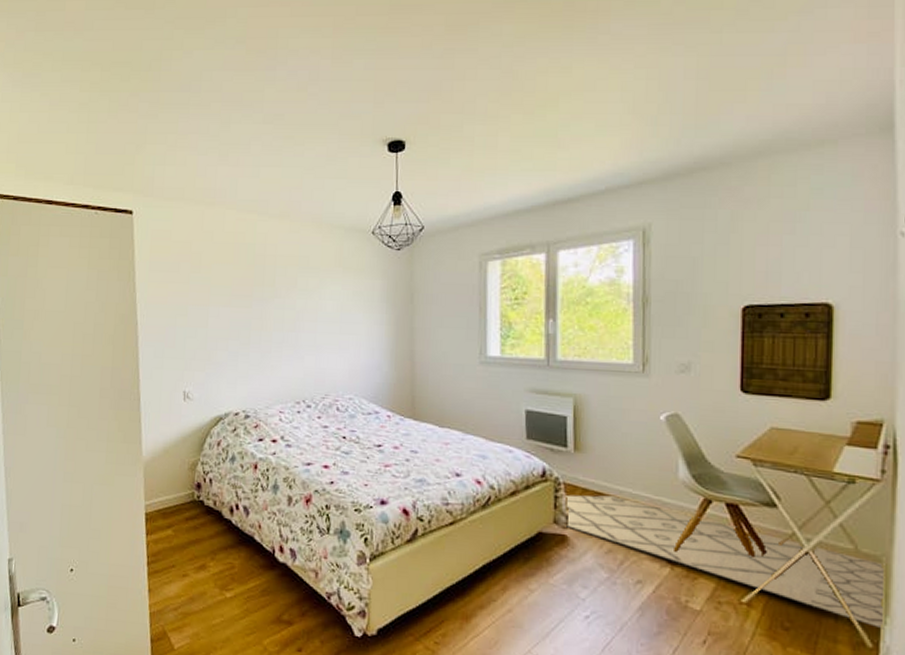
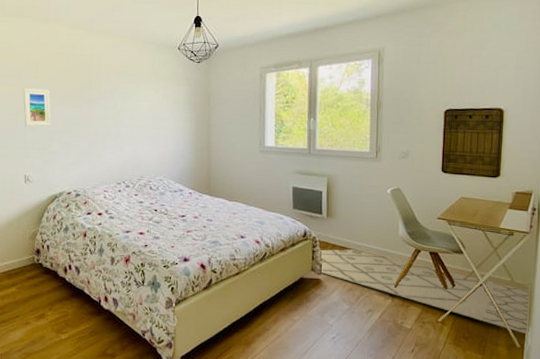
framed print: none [182,285,215,332] -> present [23,88,51,127]

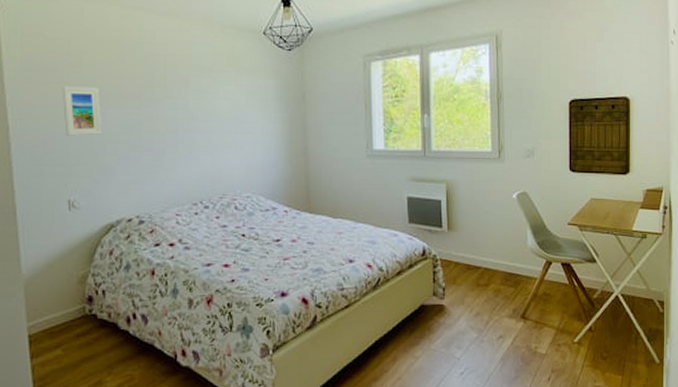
rug: present [320,249,530,335] -> none [442,266,666,348]

